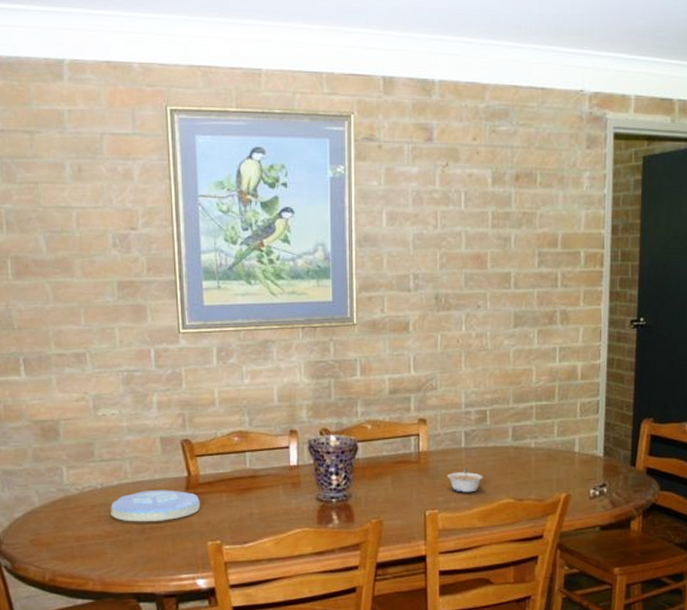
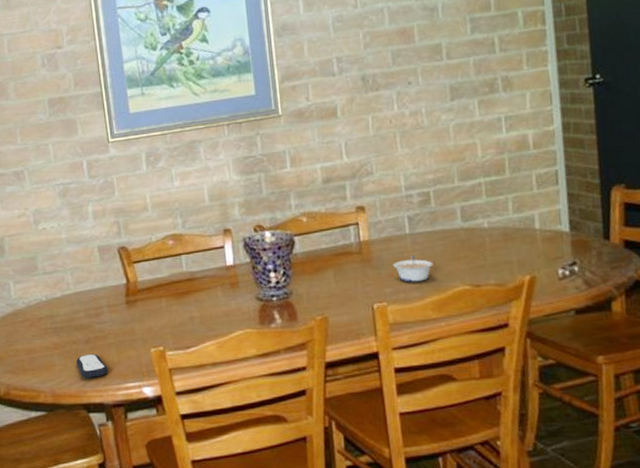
plate: present [110,490,200,522] -> none [56,298,141,332]
remote control: none [129,544,163,568] -> present [76,353,109,378]

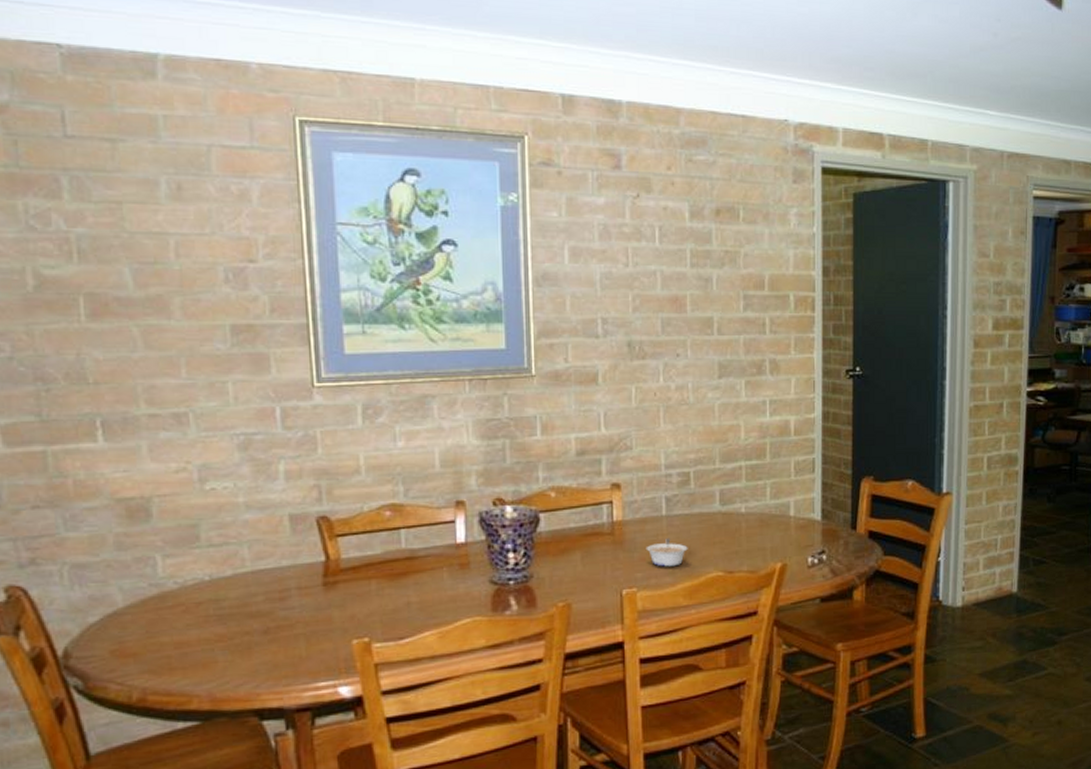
remote control: present [76,353,109,378] -> none [248,647,293,677]

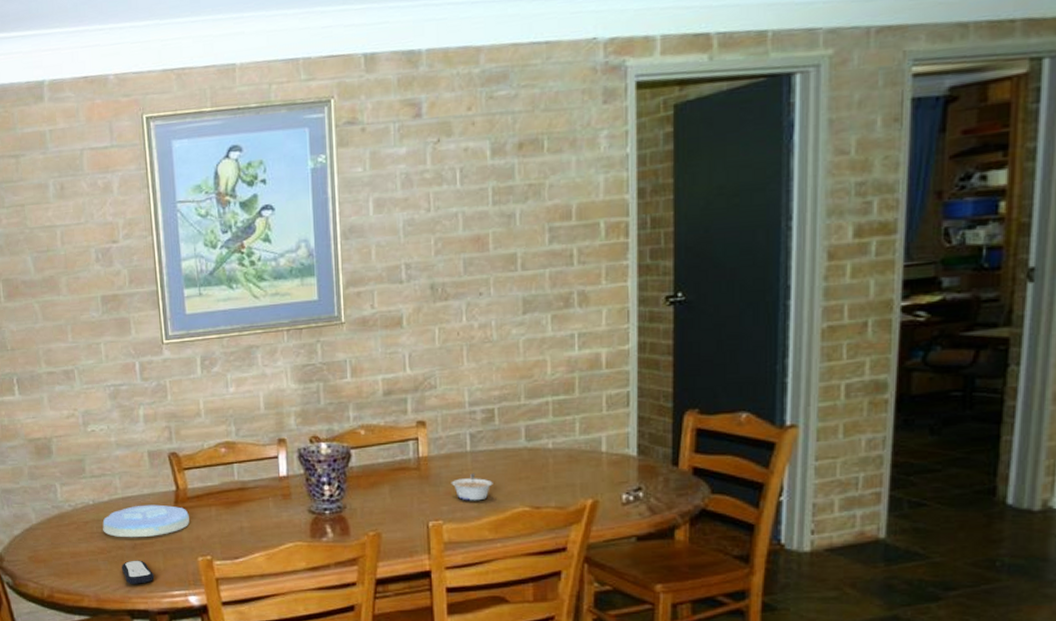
plate: none [222,578,342,621] -> present [102,504,190,538]
remote control: none [248,647,293,677] -> present [122,560,155,584]

